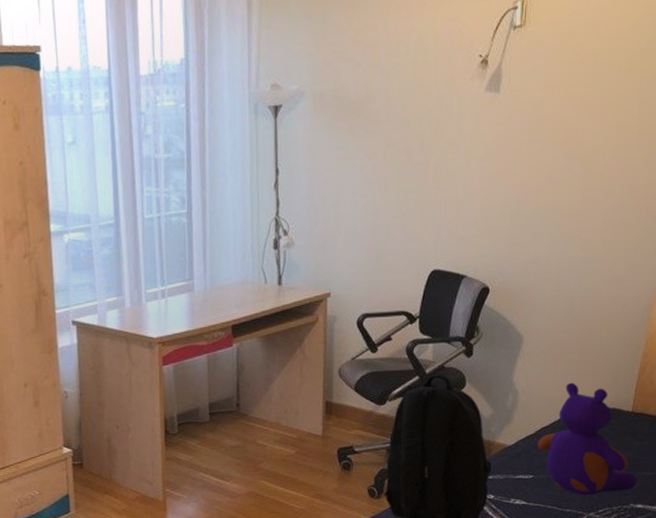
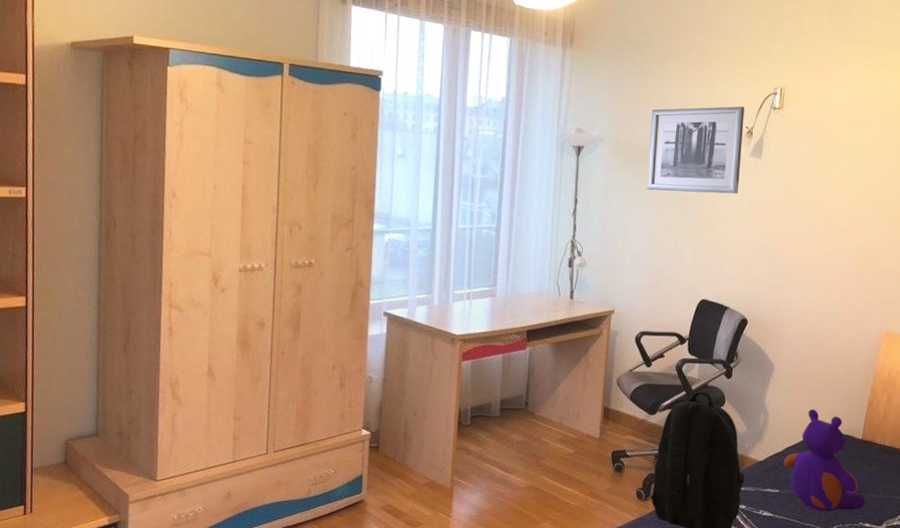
wall art: none [360,29,476,148] -> present [647,106,745,194]

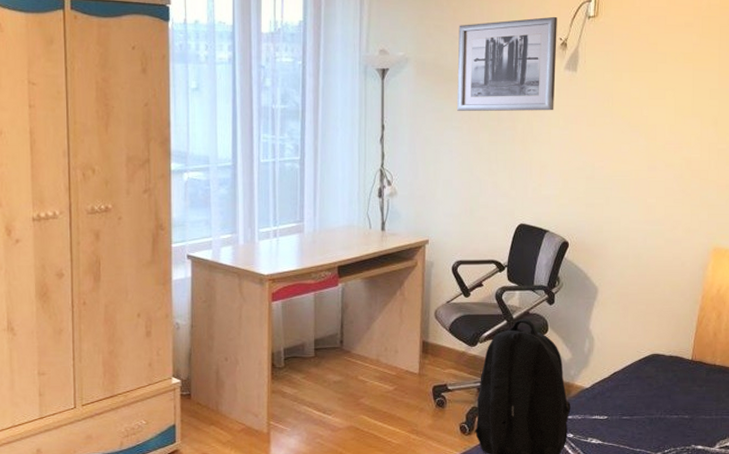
stuffed bear: present [784,409,866,512] -> none [611,331,697,436]

